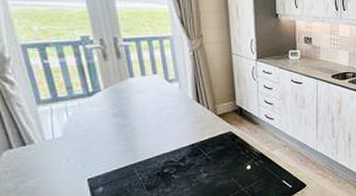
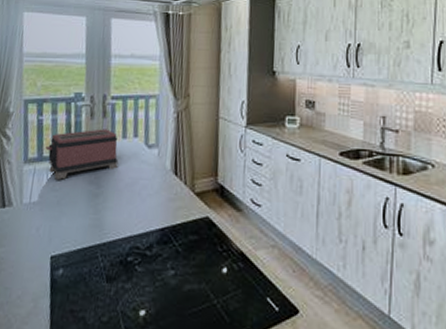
toaster: none [59,68,141,116] -> present [45,129,118,180]

